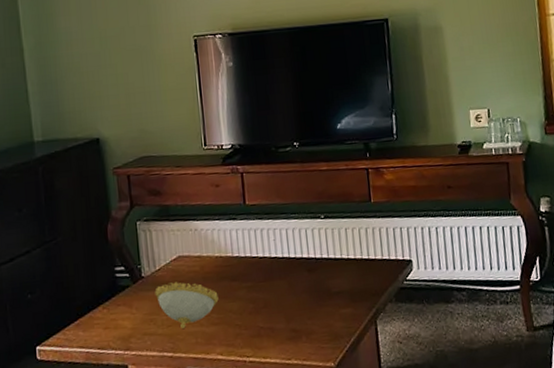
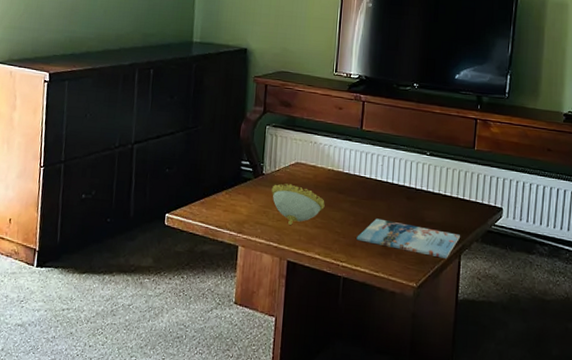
magazine: none [260,298,372,330] -> present [356,218,460,259]

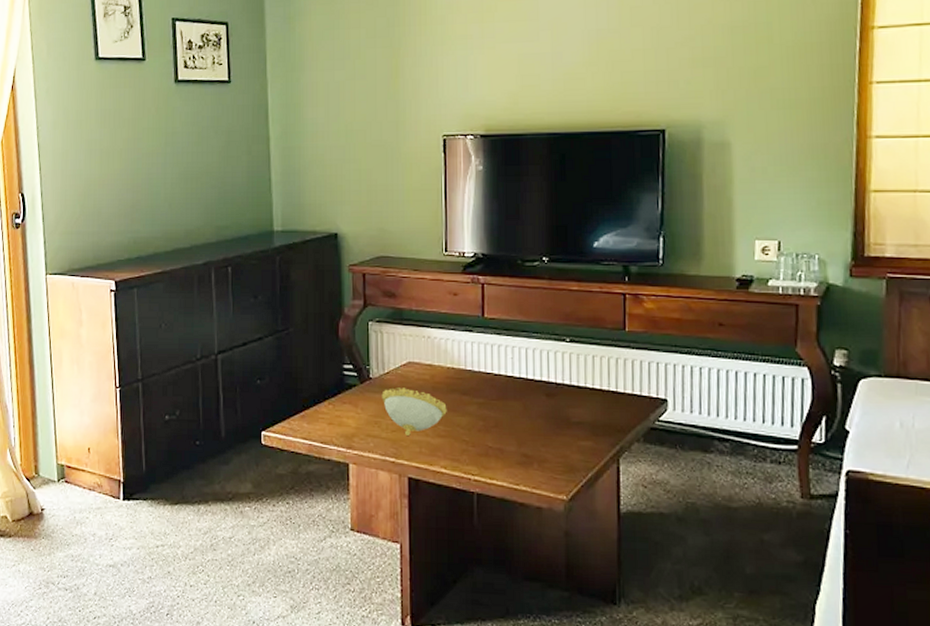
magazine: present [356,218,460,259] -> none [489,421,616,464]

